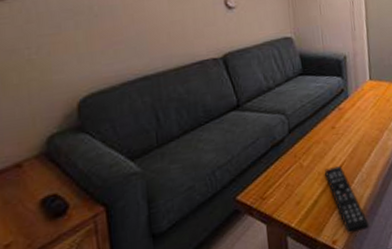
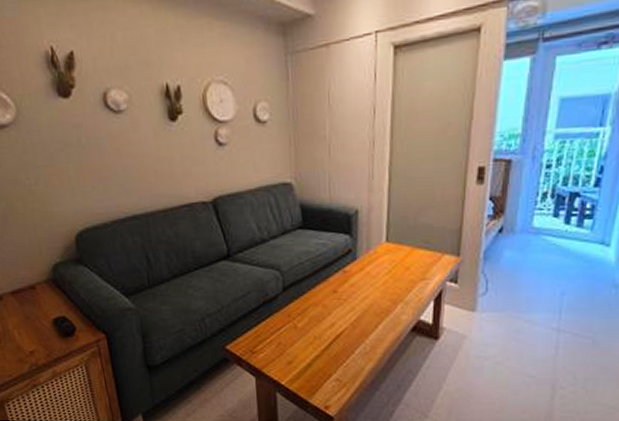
remote control: present [325,165,370,235] -> none [321,332,368,403]

